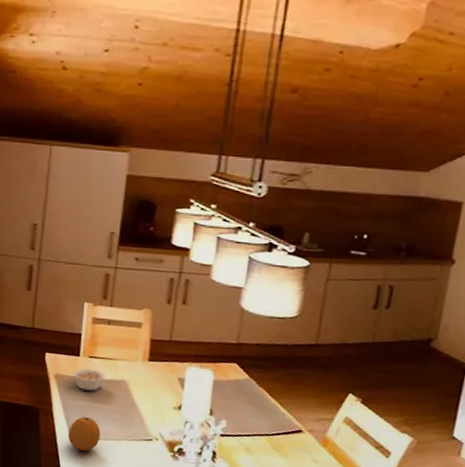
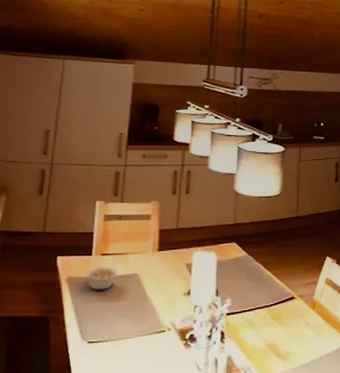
fruit: present [68,417,101,451] -> none [80,318,114,356]

